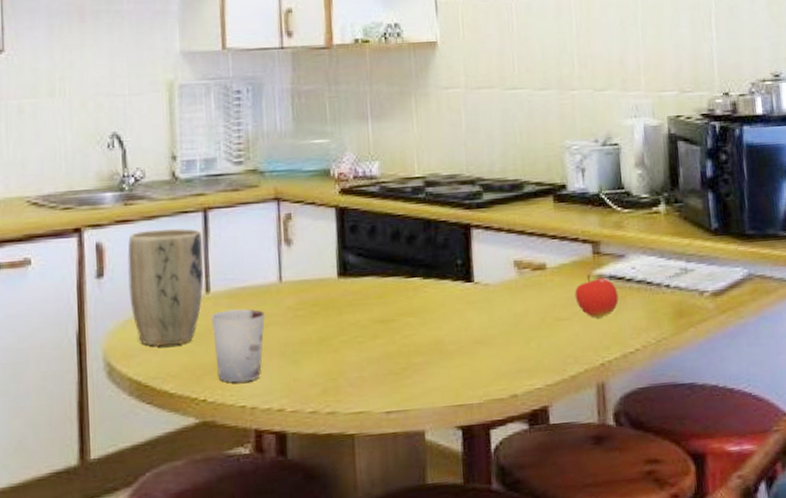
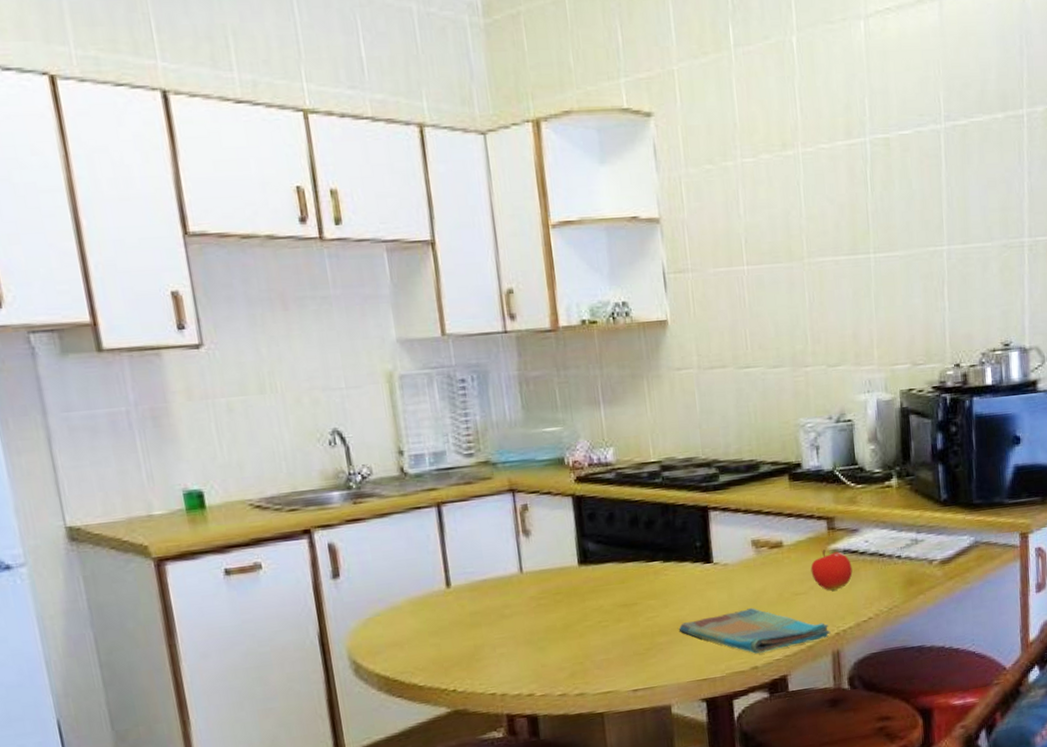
plant pot: present [127,228,204,346] -> none [361,523,444,642]
cup: present [211,308,265,383] -> none [453,600,509,672]
dish towel: none [436,332,595,381] -> present [678,608,831,654]

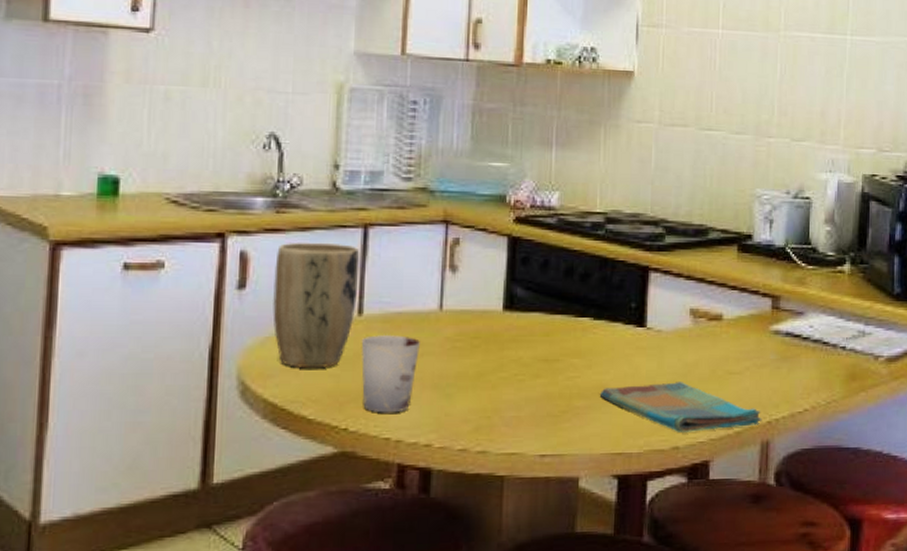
plant pot: none [361,523,444,642] -> present [273,242,360,369]
cup: none [453,600,509,672] -> present [361,335,420,413]
fruit: present [810,549,853,591] -> none [749,329,793,374]

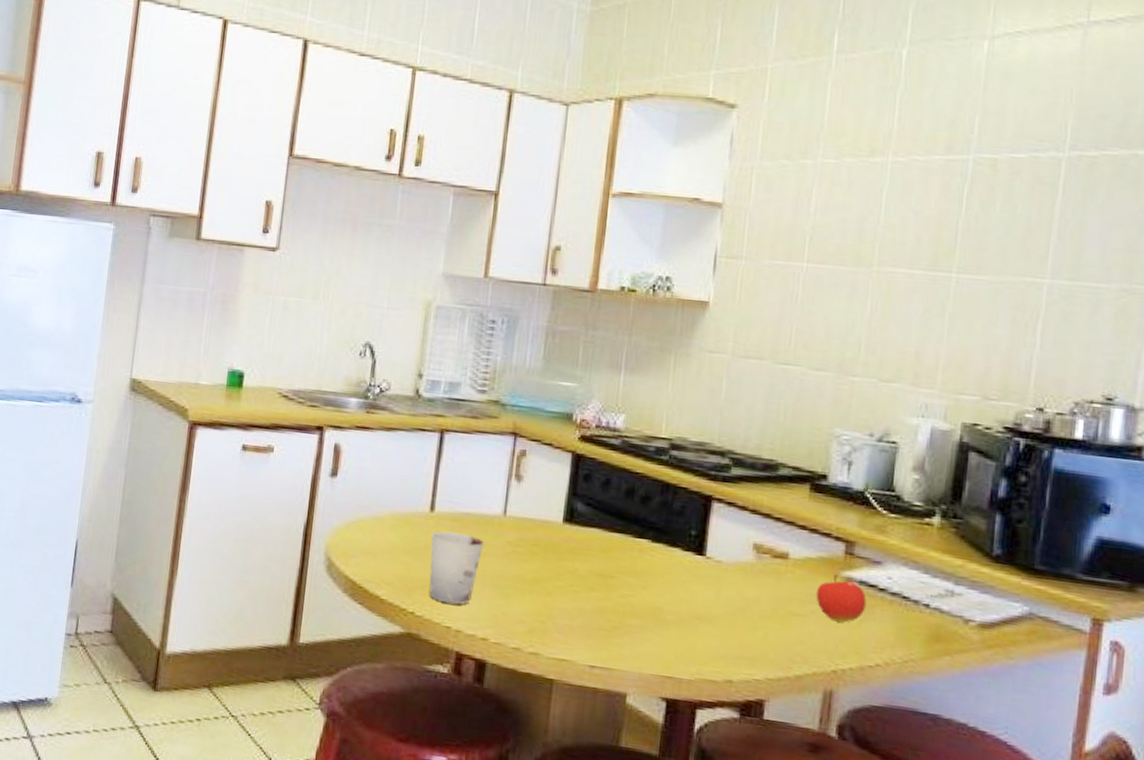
plant pot: present [273,242,360,369] -> none [357,440,436,555]
dish towel: present [599,382,762,432] -> none [652,610,827,673]
fruit: none [749,329,793,374] -> present [816,574,867,623]

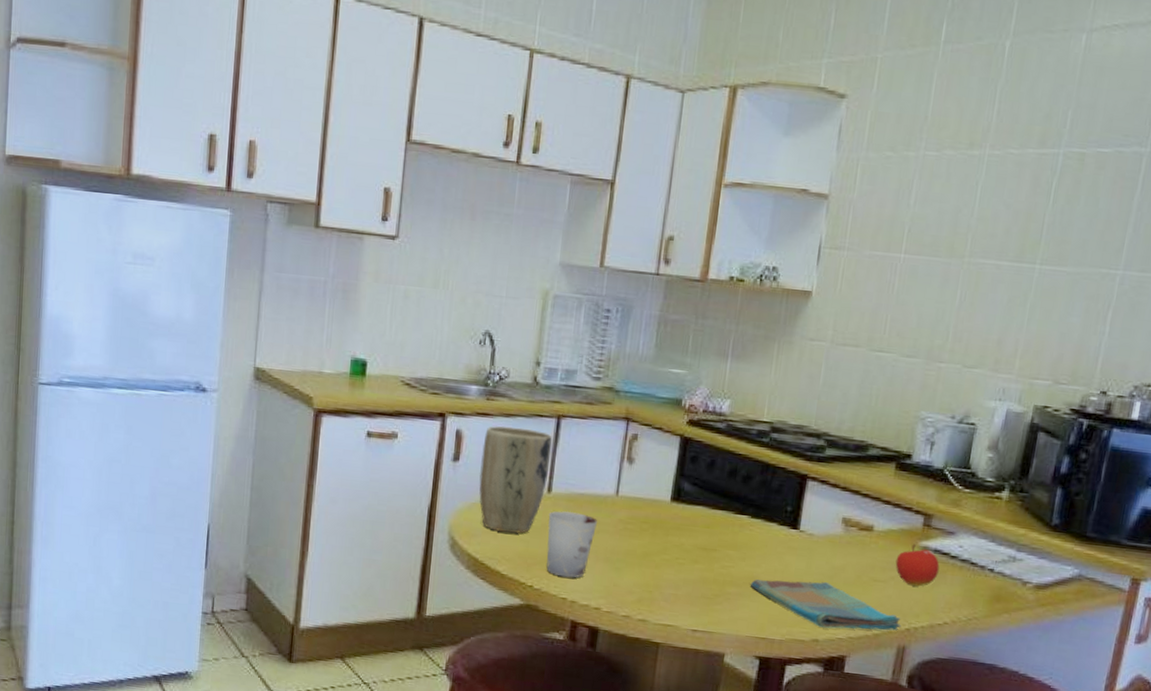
plant pot: none [357,440,436,555] -> present [479,426,553,534]
dish towel: none [652,610,827,673] -> present [750,579,901,631]

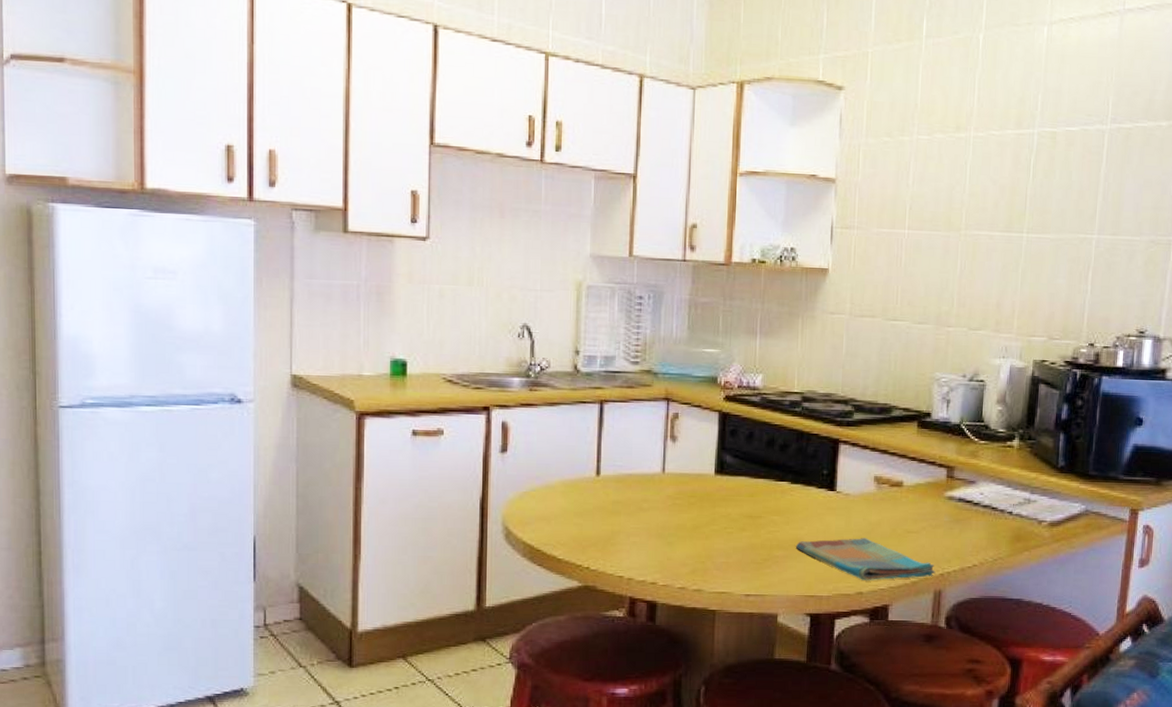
plant pot: present [479,426,553,534] -> none [529,415,597,518]
cup: present [546,511,597,578] -> none [599,492,646,556]
fruit: present [895,544,940,587] -> none [925,495,965,534]

